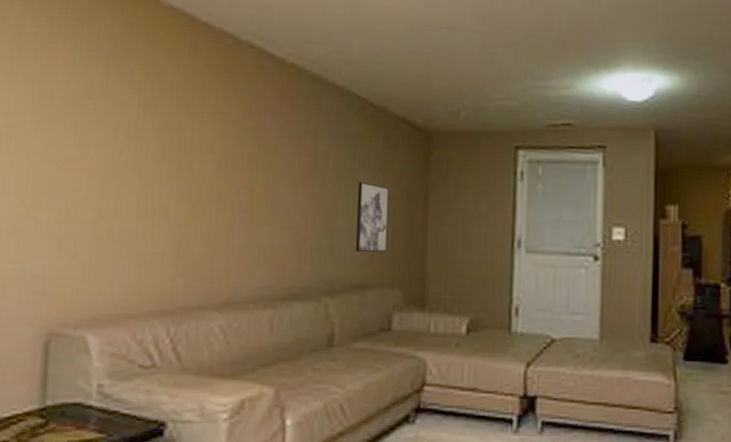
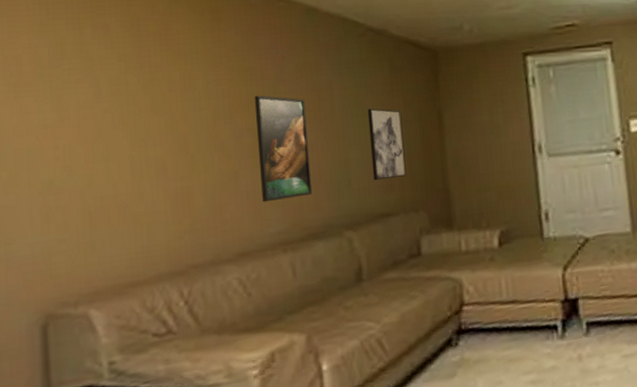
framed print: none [251,155,301,258] -> present [254,95,313,203]

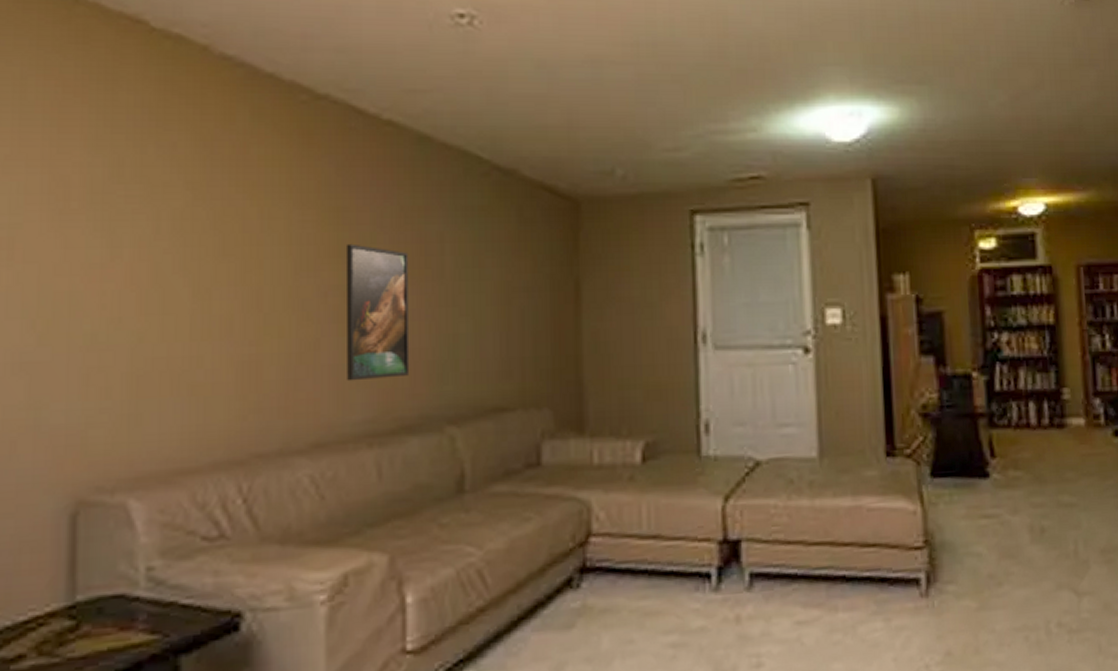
wall art: present [367,108,407,181] -> none [485,270,529,364]

